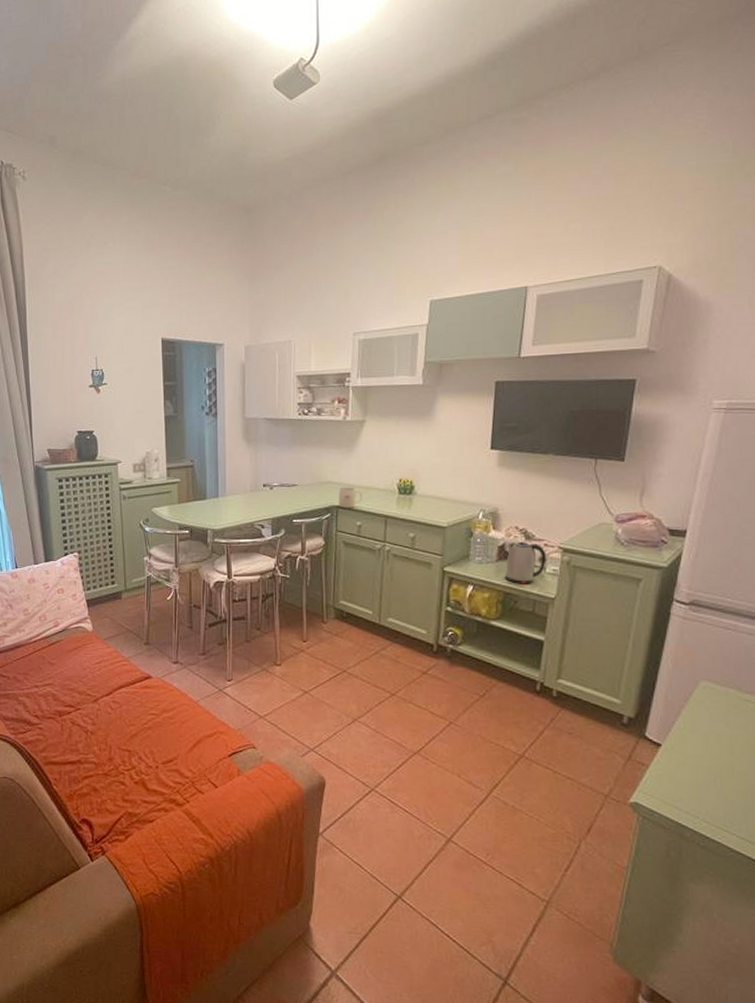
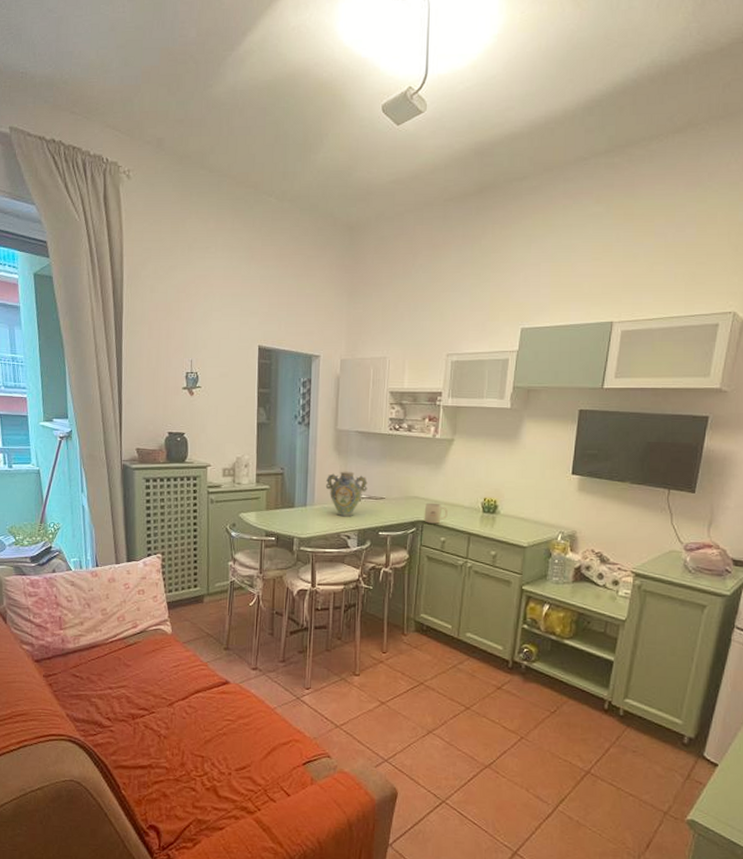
ceramic jug: none [236,459,279,506] -> present [325,471,368,517]
kettle: present [505,541,547,584] -> none [580,564,620,606]

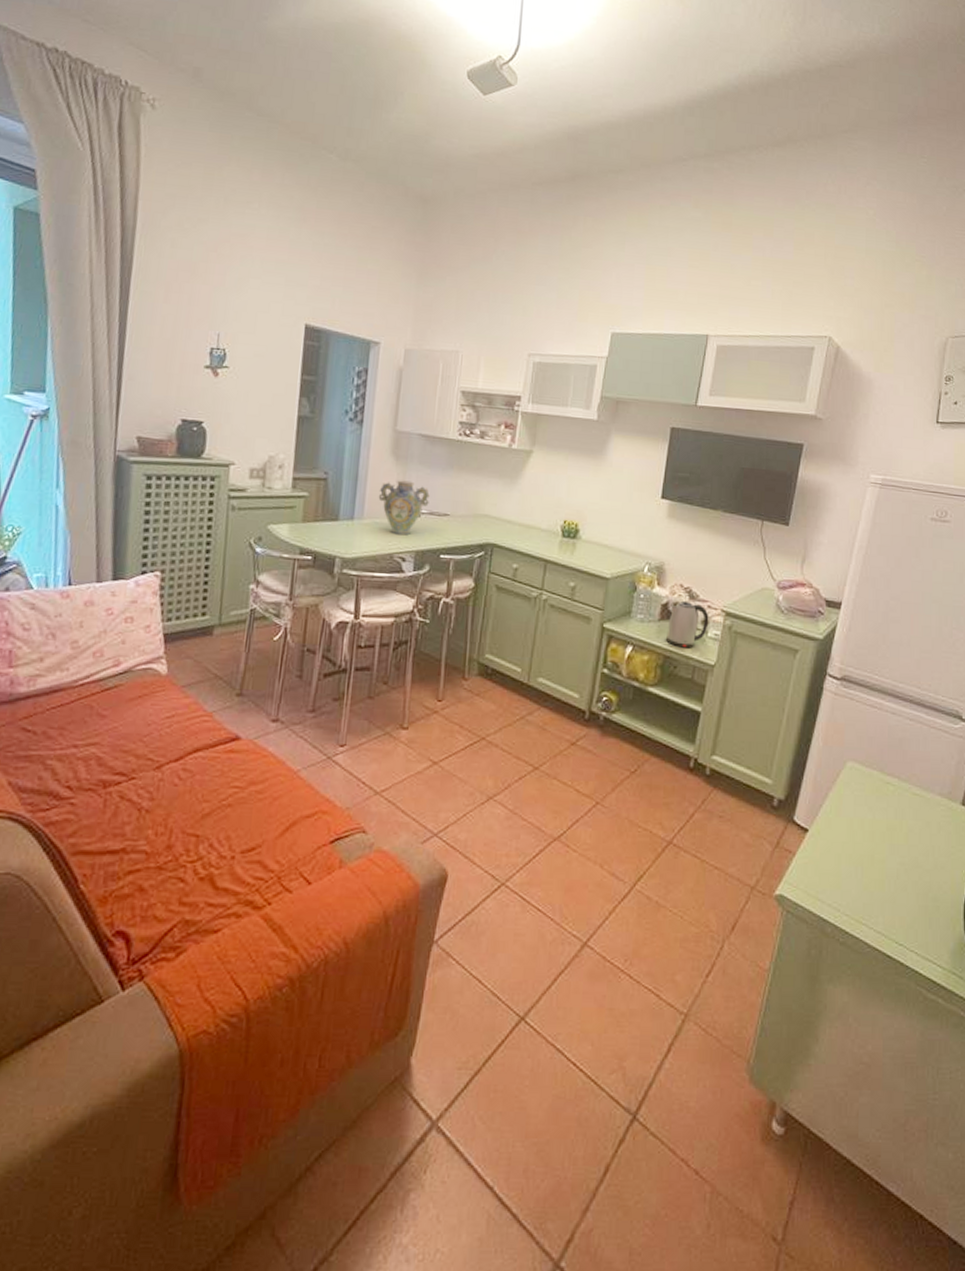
mug: present [424,502,448,524] -> none [494,522,522,548]
kettle: none [580,564,620,606] -> present [666,600,709,649]

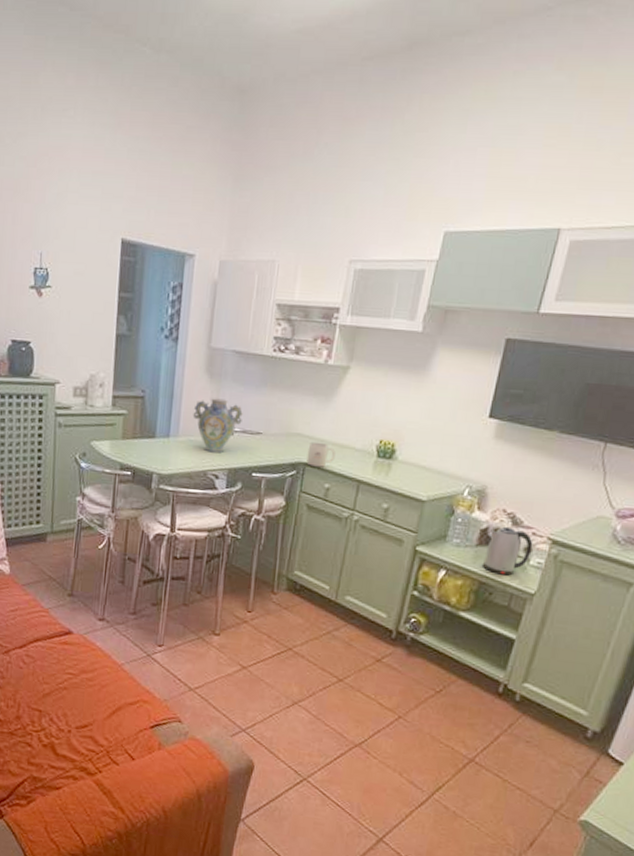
mug: none [494,522,522,548] -> present [306,441,336,467]

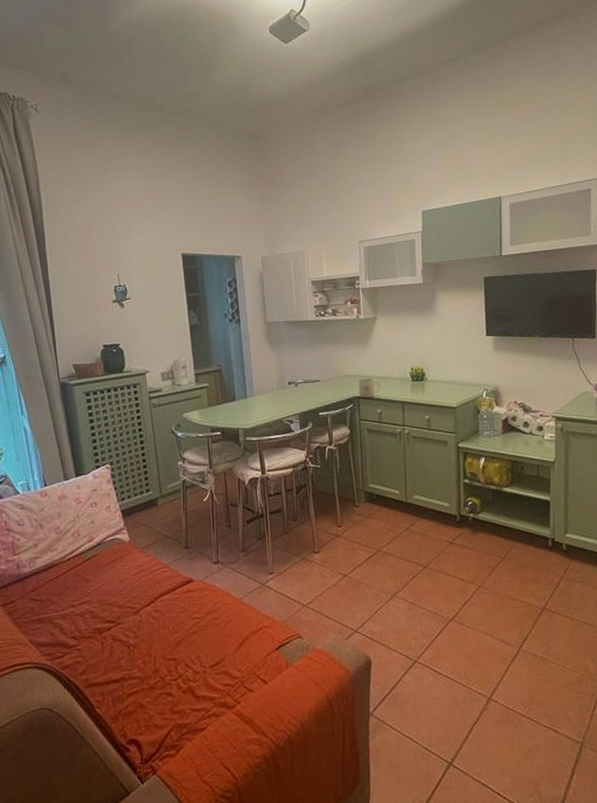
ceramic jug: present [193,398,243,454] -> none [262,359,303,404]
kettle: present [483,526,533,576] -> none [510,414,544,453]

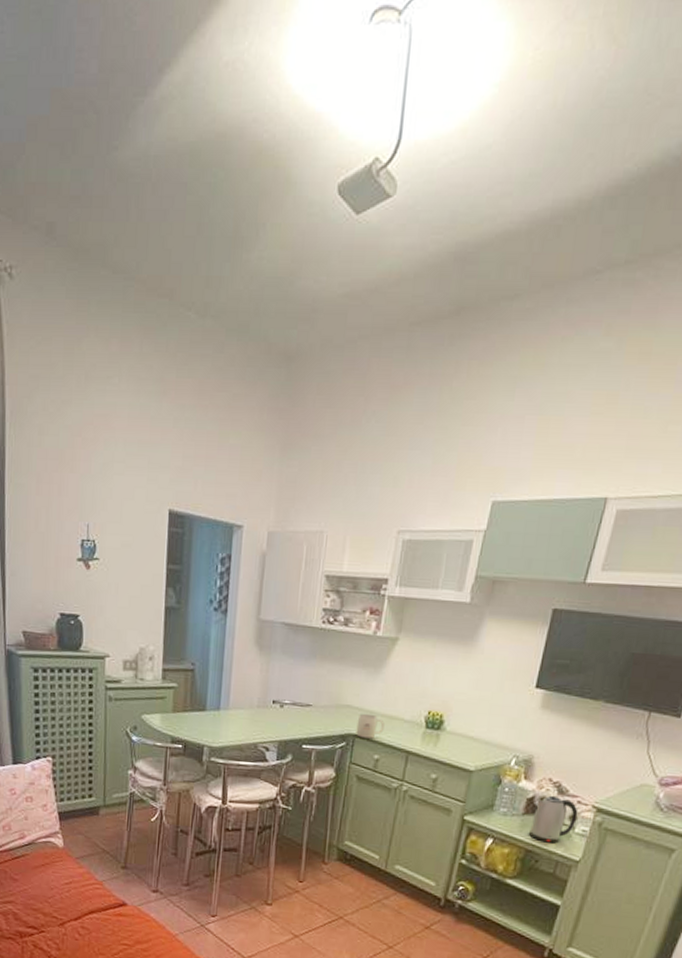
kettle: none [510,414,544,453] -> present [529,795,579,844]

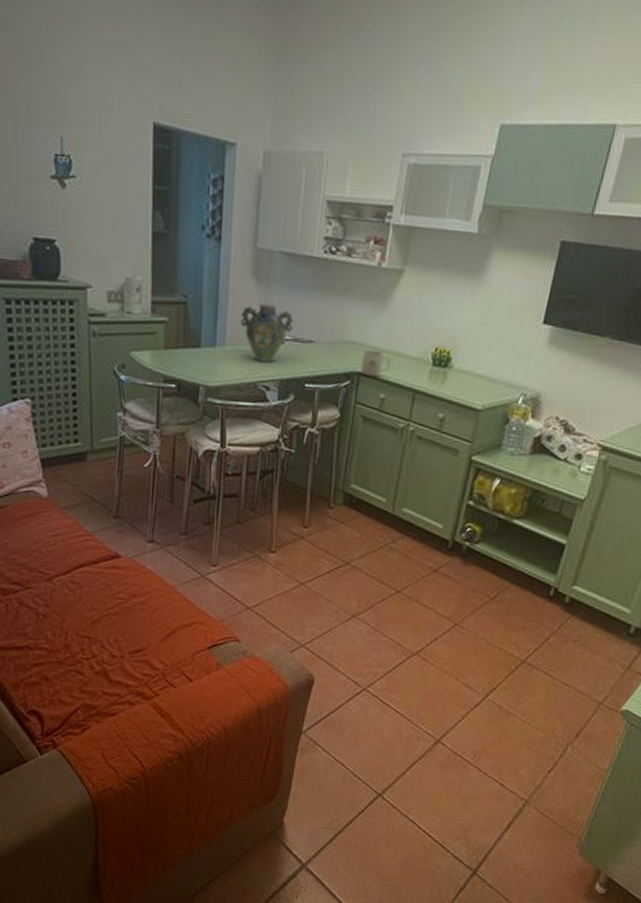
ceramic jug: none [243,670,293,726] -> present [240,303,293,364]
kettle: present [529,795,579,844] -> none [536,434,584,483]

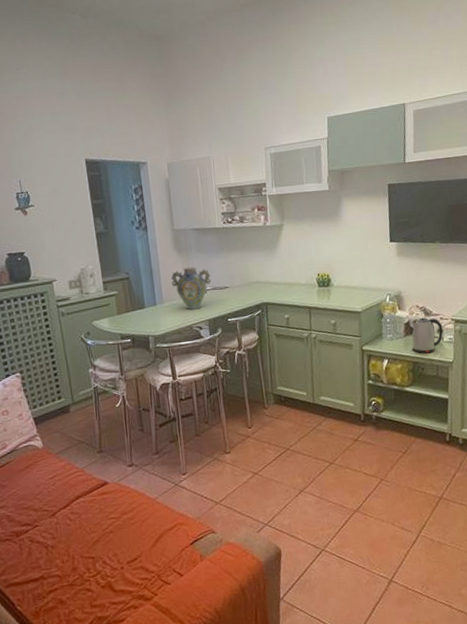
mug: present [361,350,391,377] -> none [266,284,288,304]
kettle: none [536,434,584,483] -> present [412,317,443,354]

